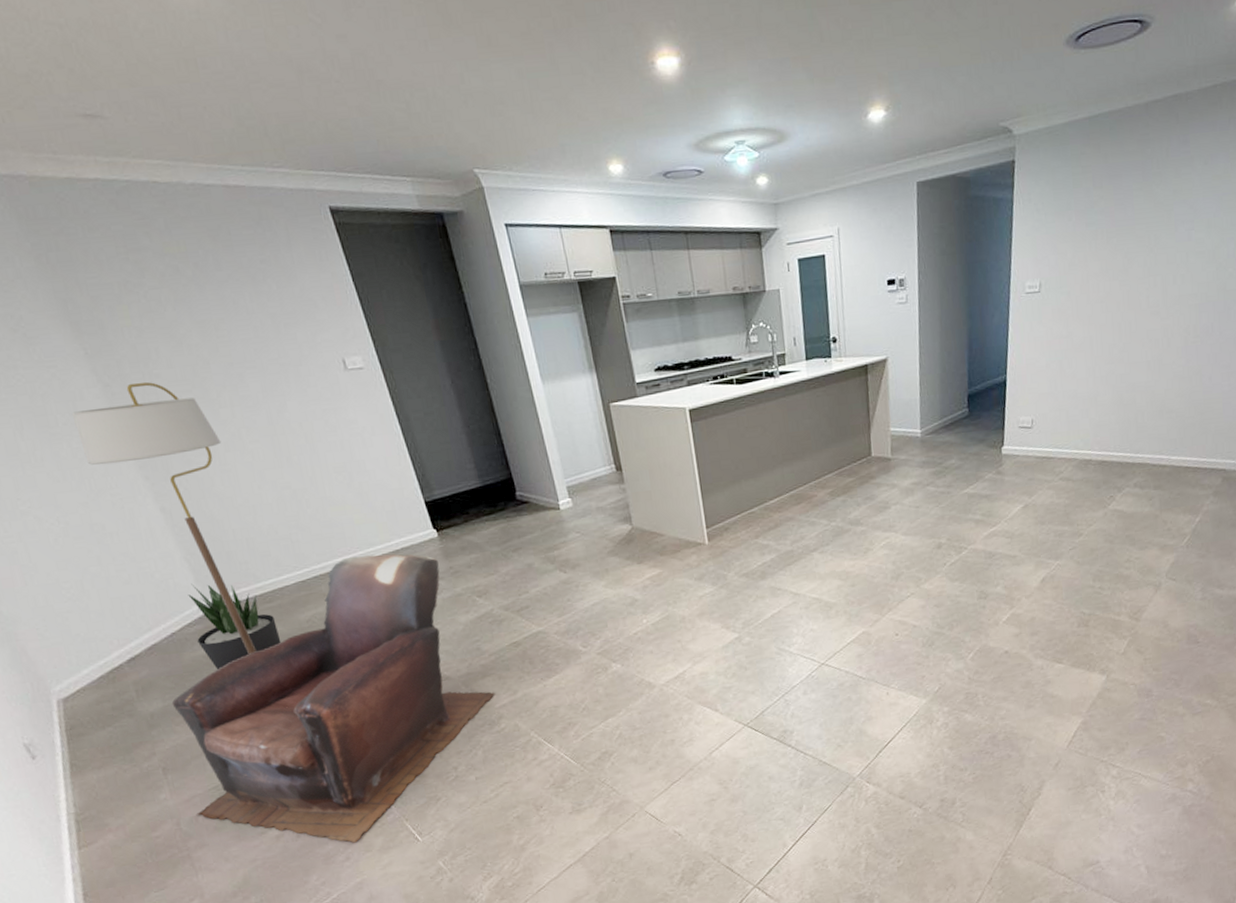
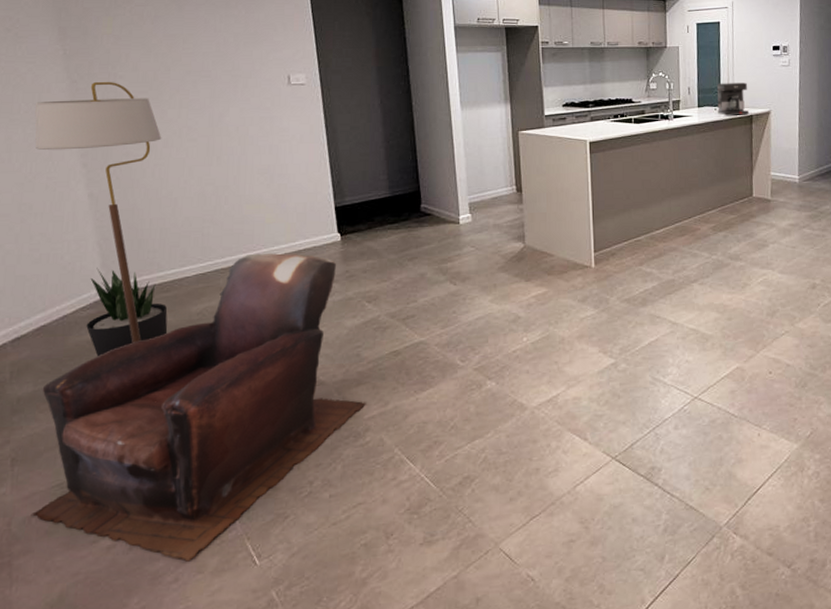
coffee maker: none [826,326,864,369] -> present [717,82,750,117]

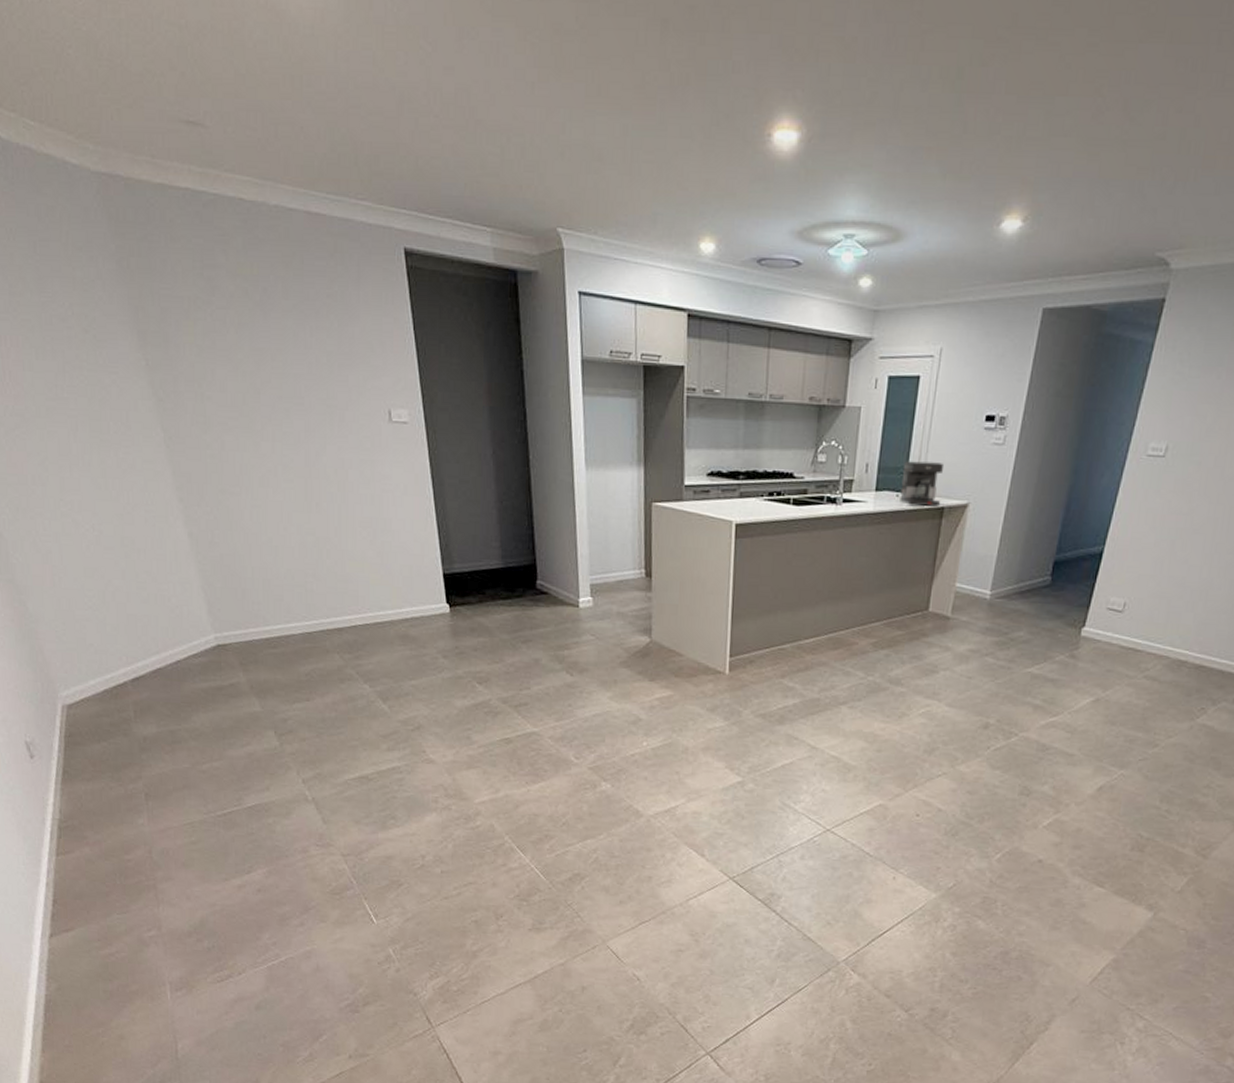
armchair: present [31,253,366,562] -> none [165,616,477,910]
floor lamp: present [35,81,162,343] -> none [125,401,257,697]
planter: present [86,268,168,357] -> none [198,614,278,707]

